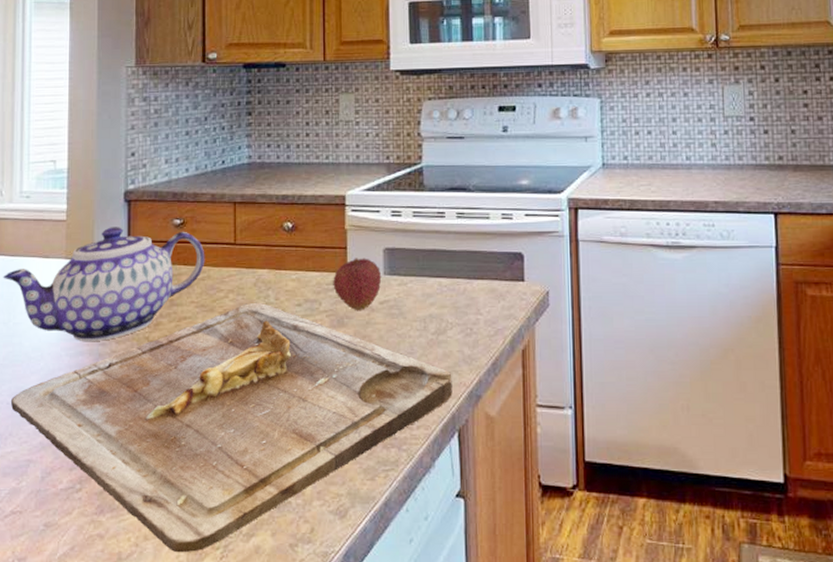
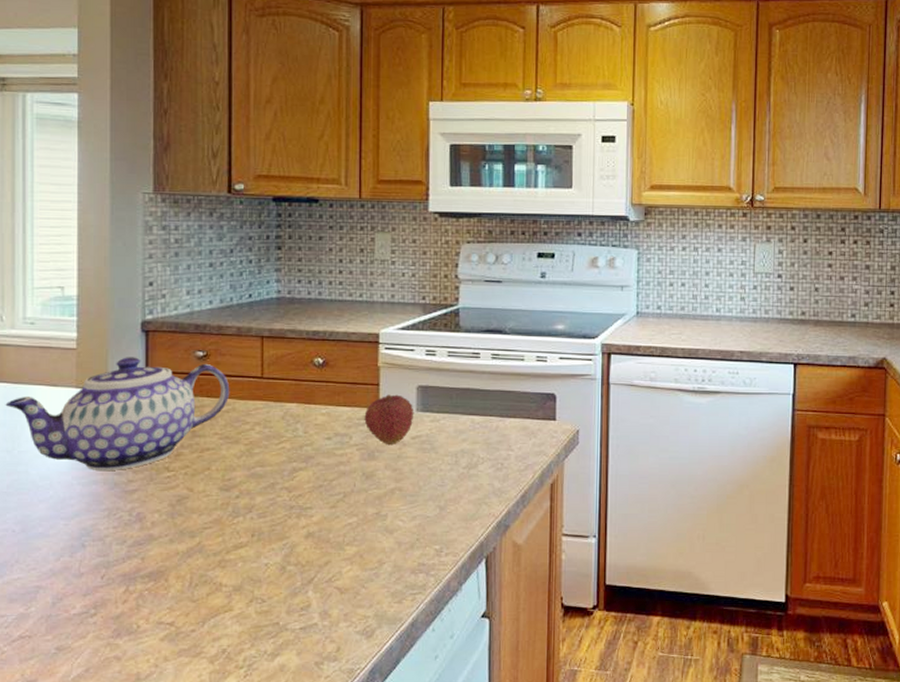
cutting board: present [10,302,452,553] -> none [16,435,482,673]

